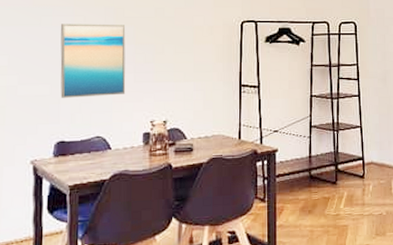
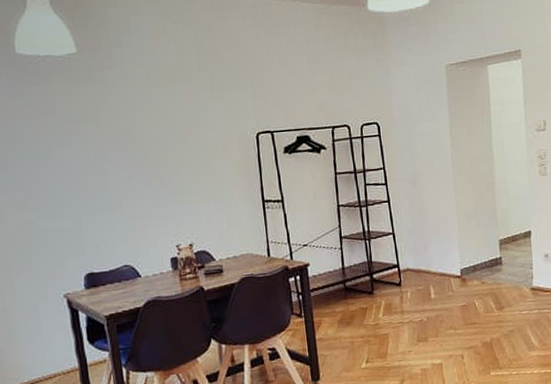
wall art: present [60,24,126,98] -> none [71,148,147,230]

